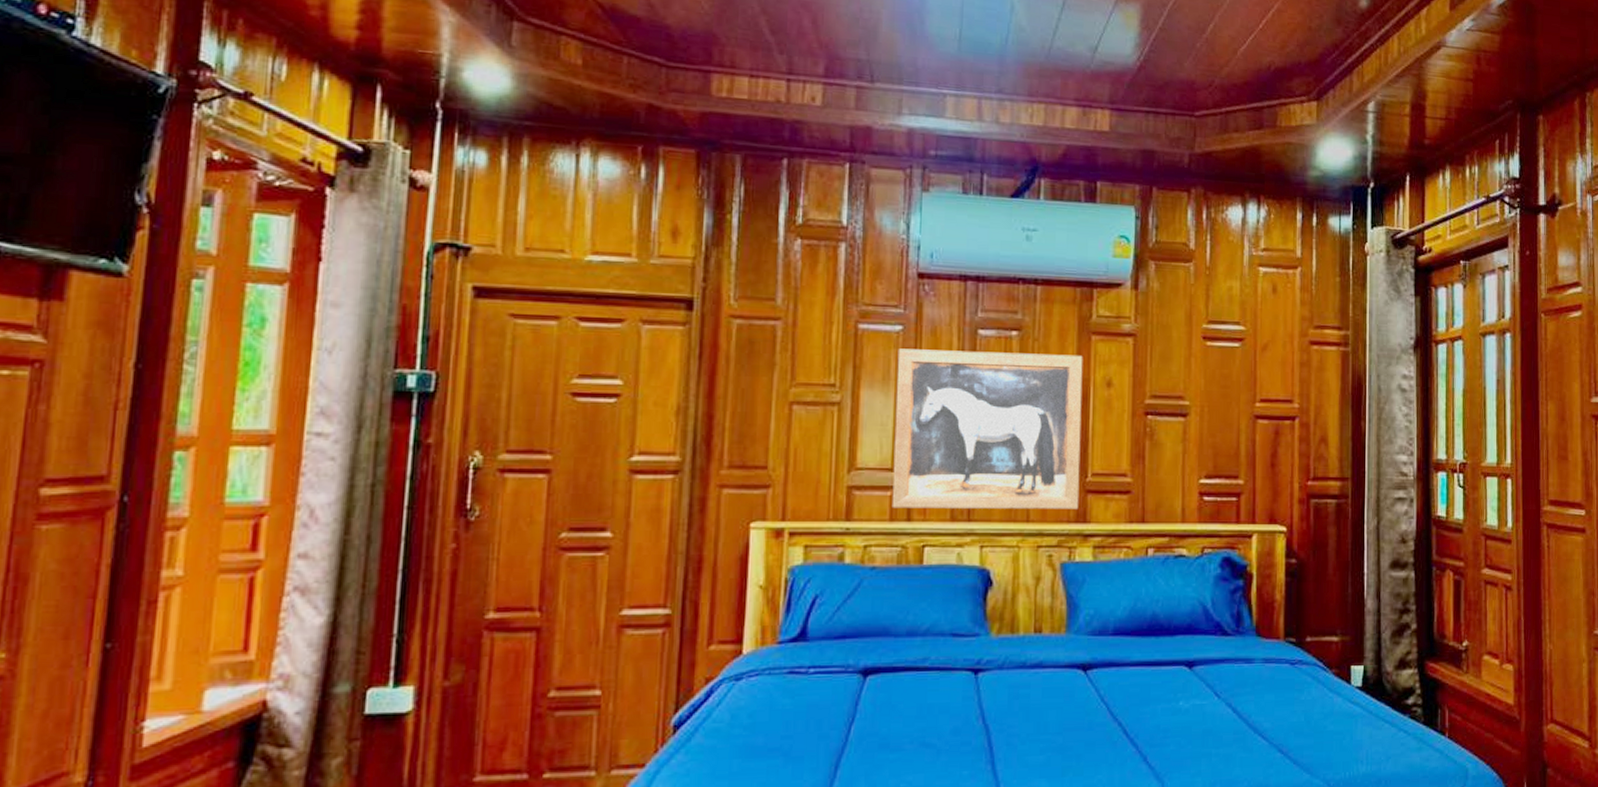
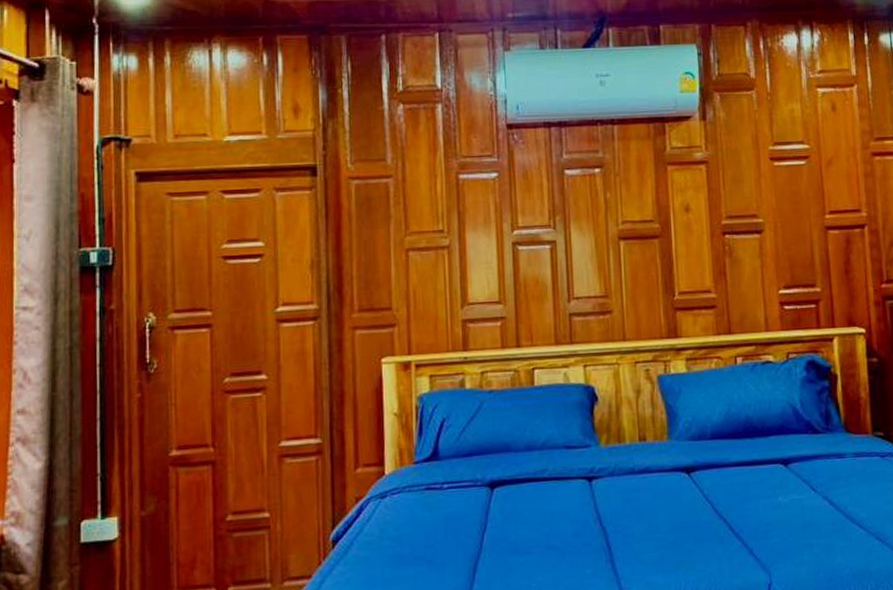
wall art: present [892,348,1083,509] -> none [496,185,670,337]

